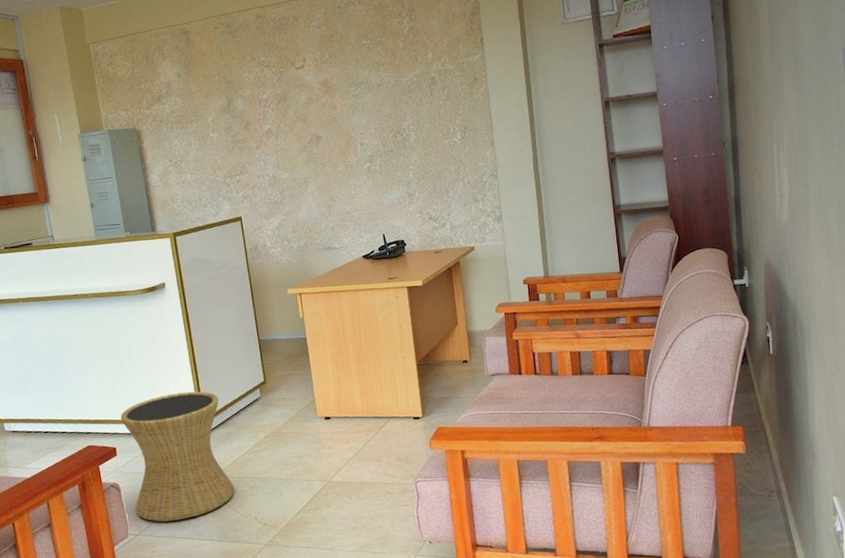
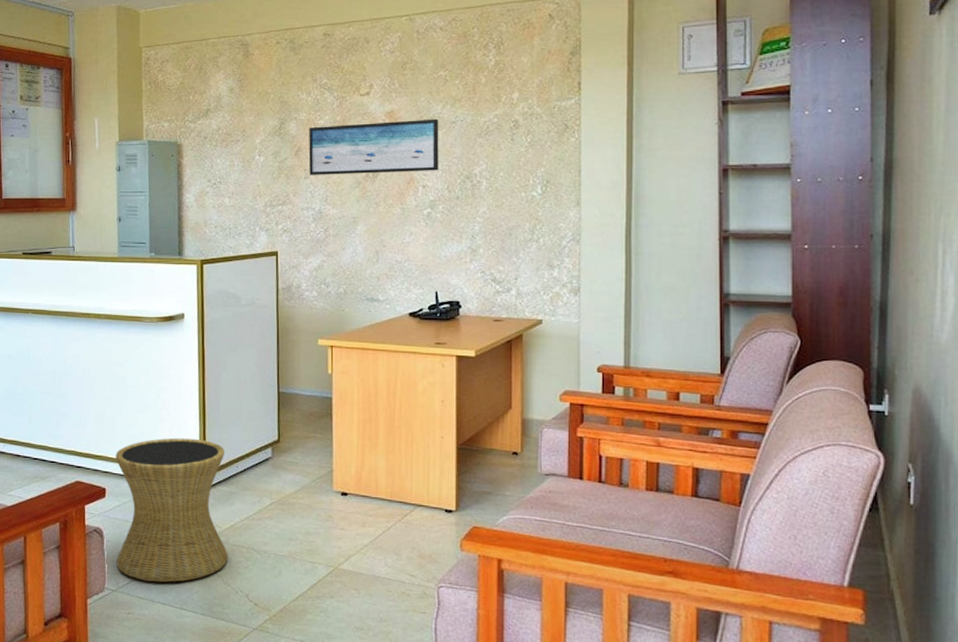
wall art: none [254,83,373,145] -> present [308,118,439,175]

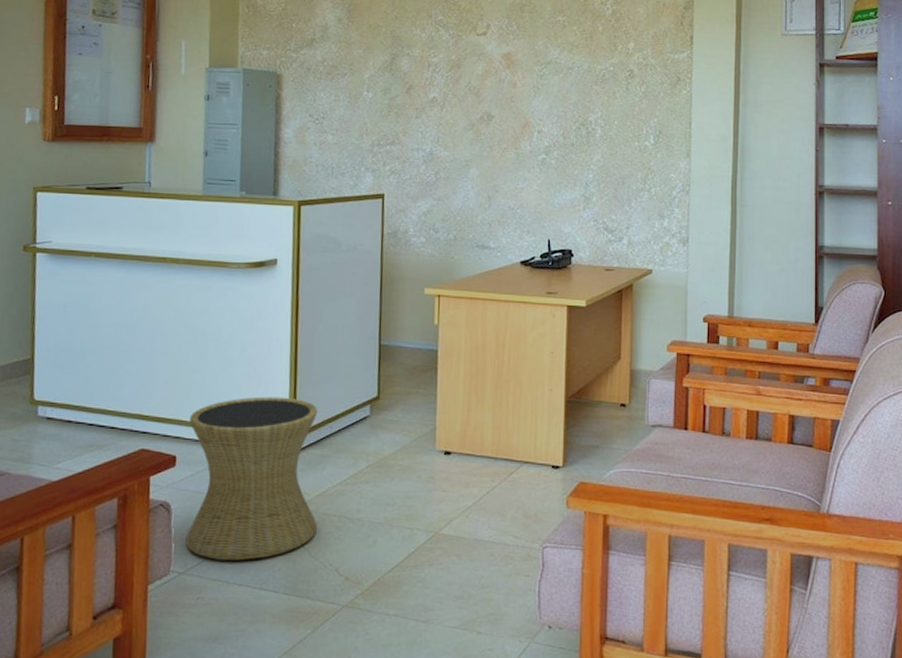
wall art: present [308,118,439,175] -> none [421,63,556,117]

